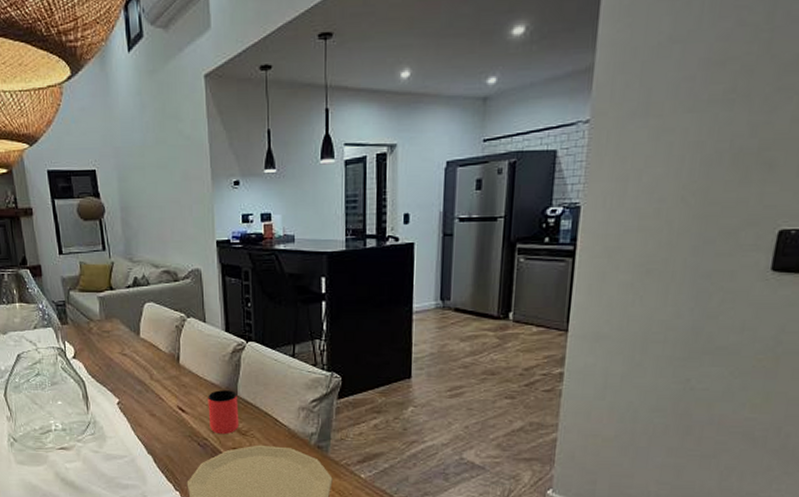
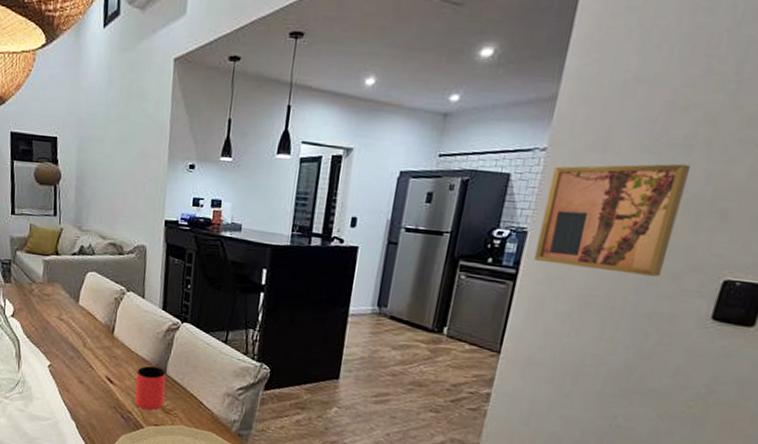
wall art: none [590,119,734,236] -> present [534,163,691,277]

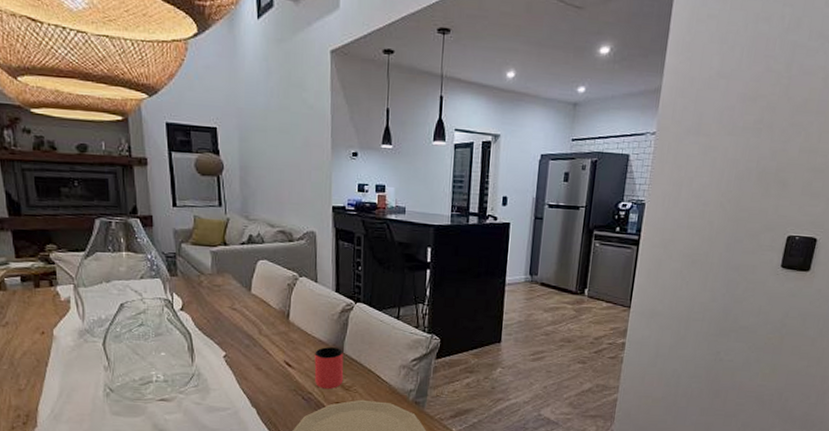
wall art: present [534,163,691,277] -> none [651,143,761,236]

